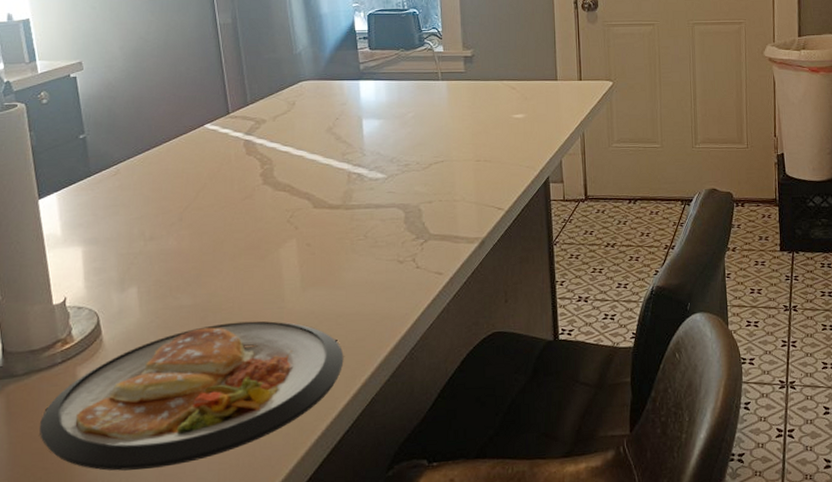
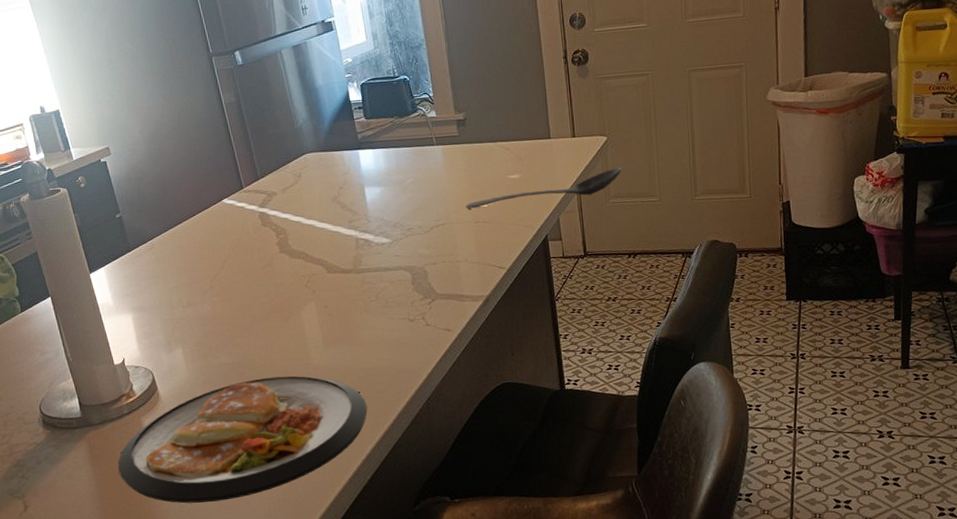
stirrer: none [467,112,626,147] -> present [465,167,622,209]

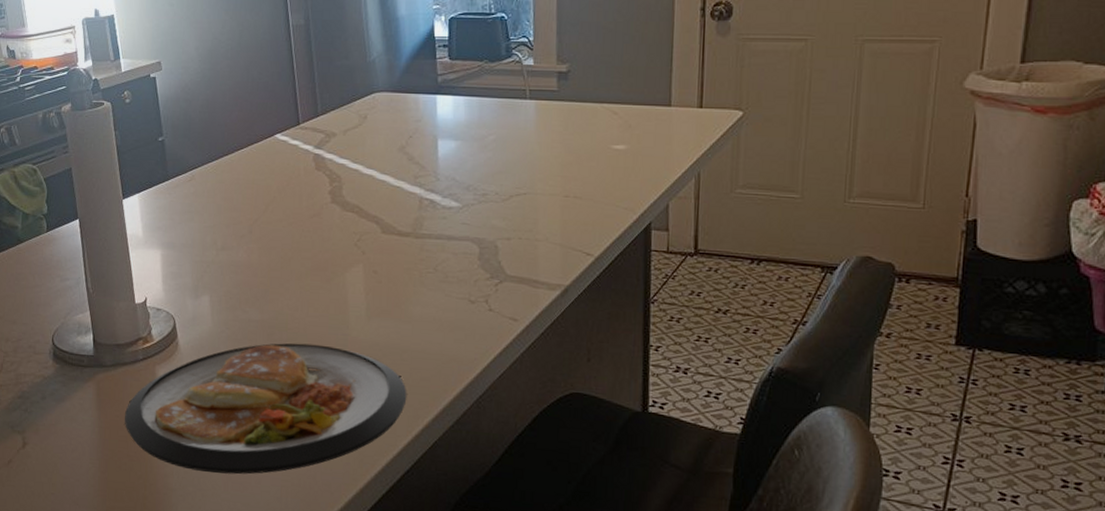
stirrer: present [465,167,622,209] -> none [555,151,757,181]

